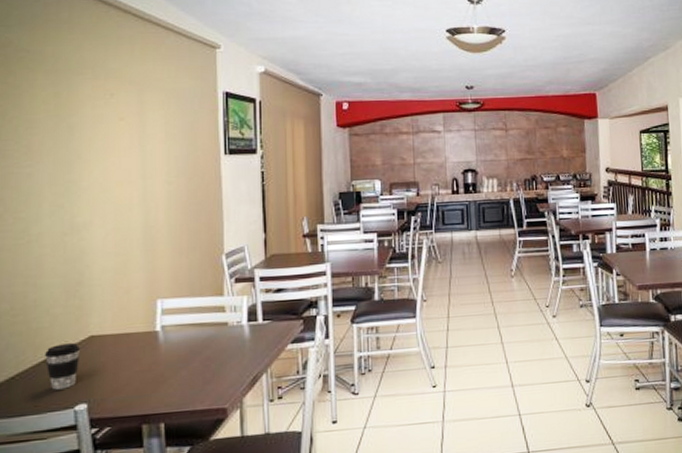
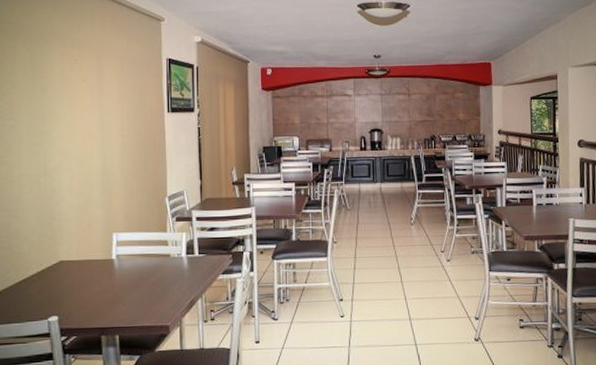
coffee cup: present [45,343,80,390] -> none [25,266,52,304]

